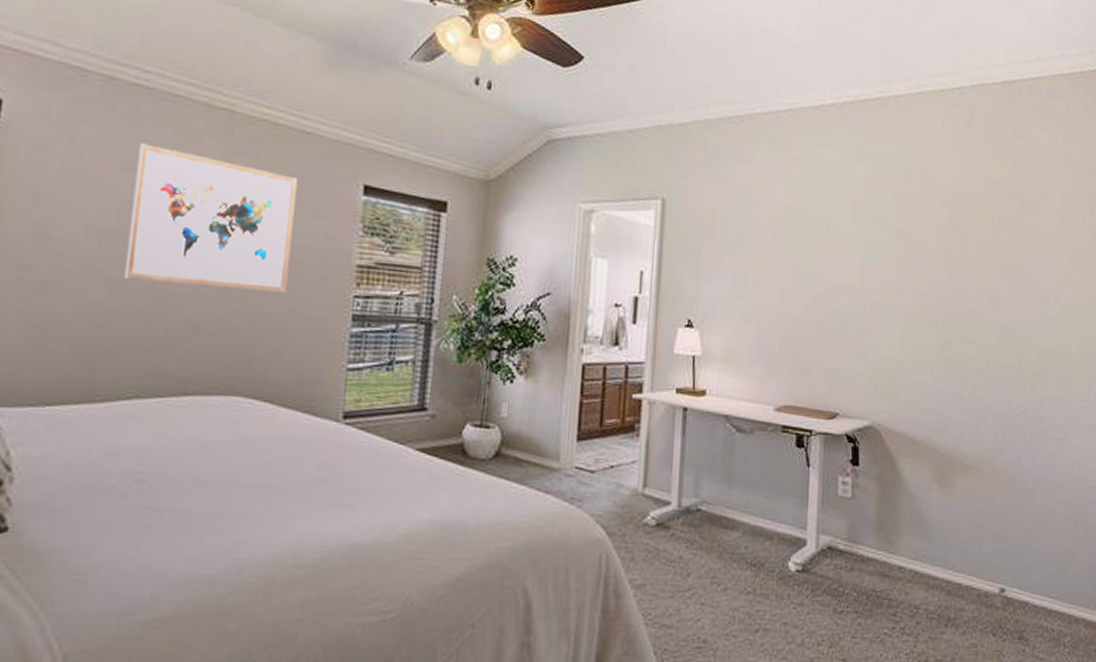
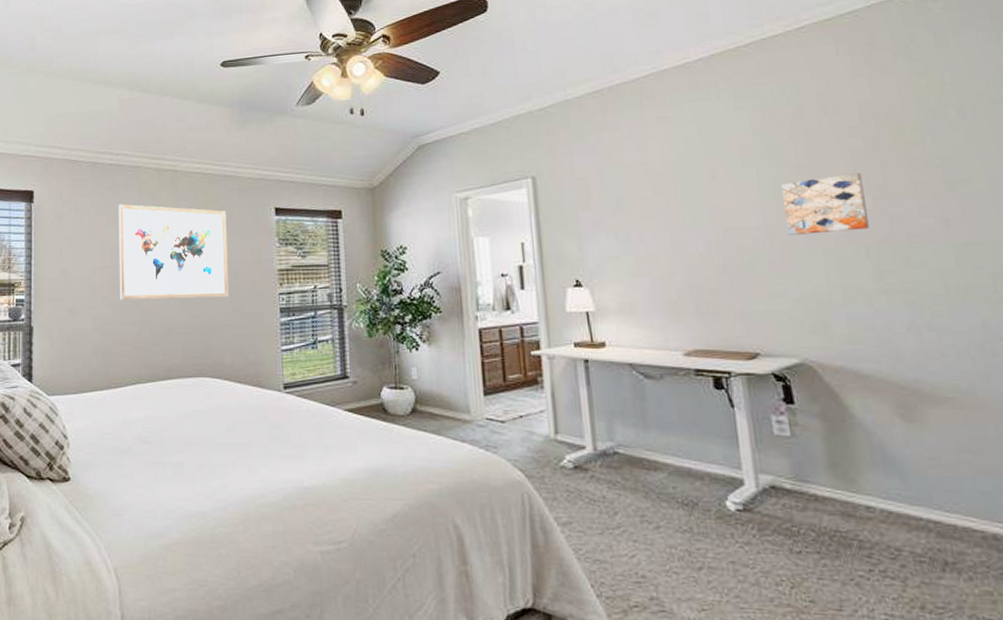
wall art: none [879,244,943,301] -> present [782,173,869,235]

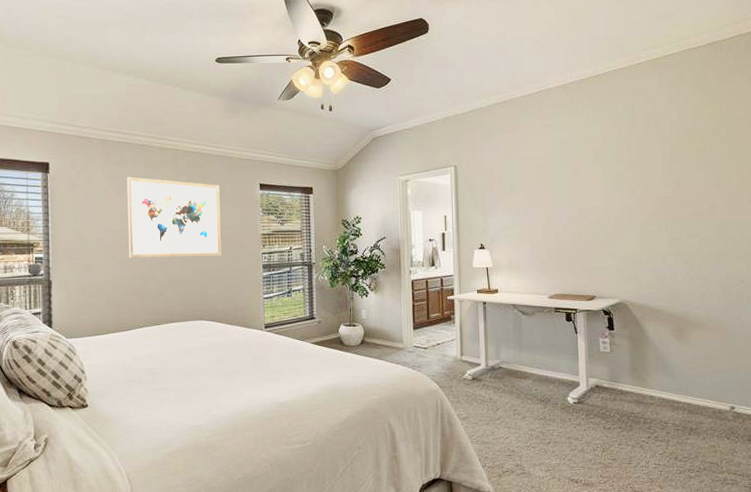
wall art: present [782,173,869,235] -> none [618,171,668,214]

